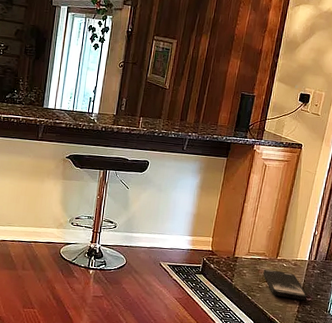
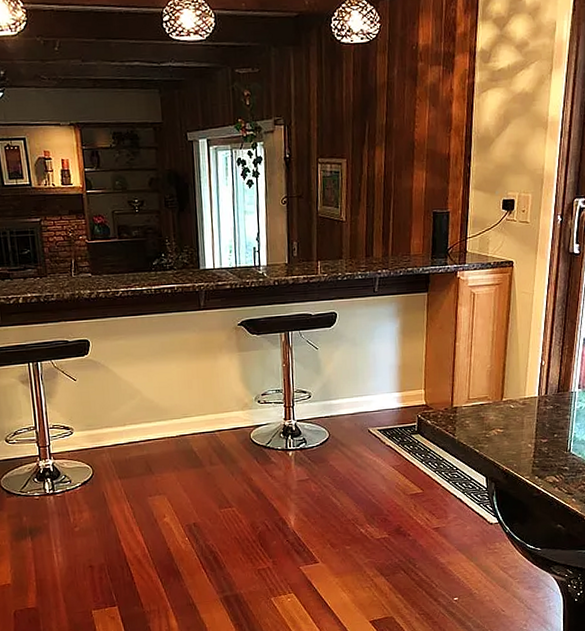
smartphone: present [263,269,308,300] -> none [488,414,543,444]

